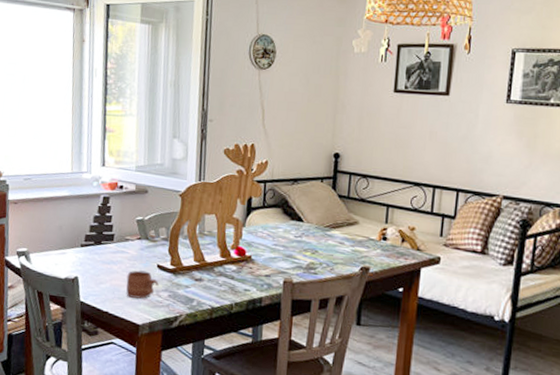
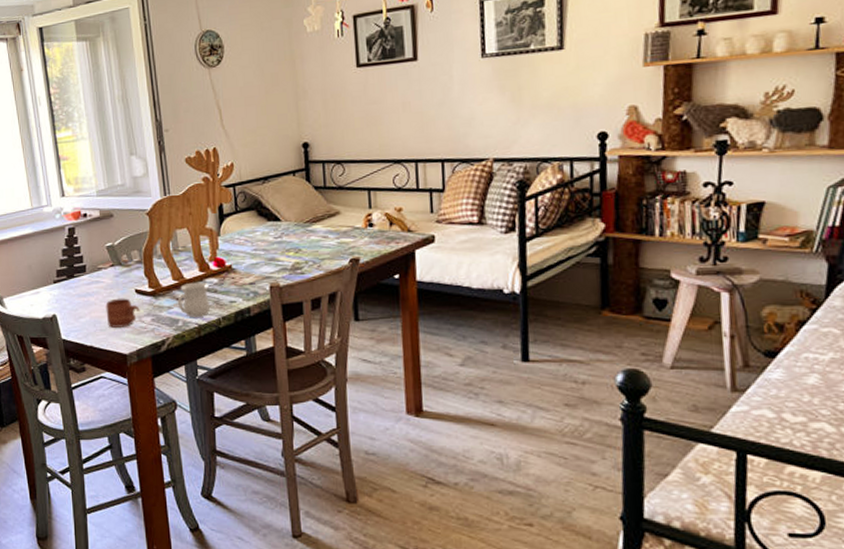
mug: none [195,266,228,300] -> present [177,282,210,317]

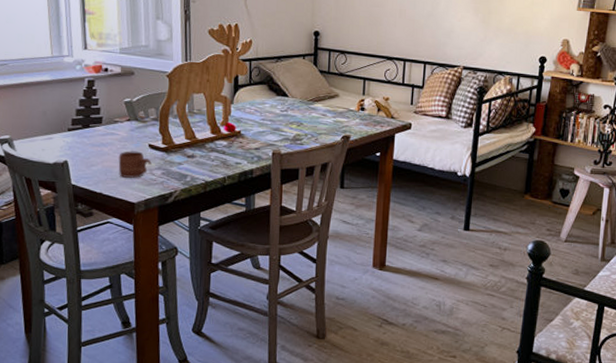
mug: present [177,282,210,317] -> none [187,143,219,174]

